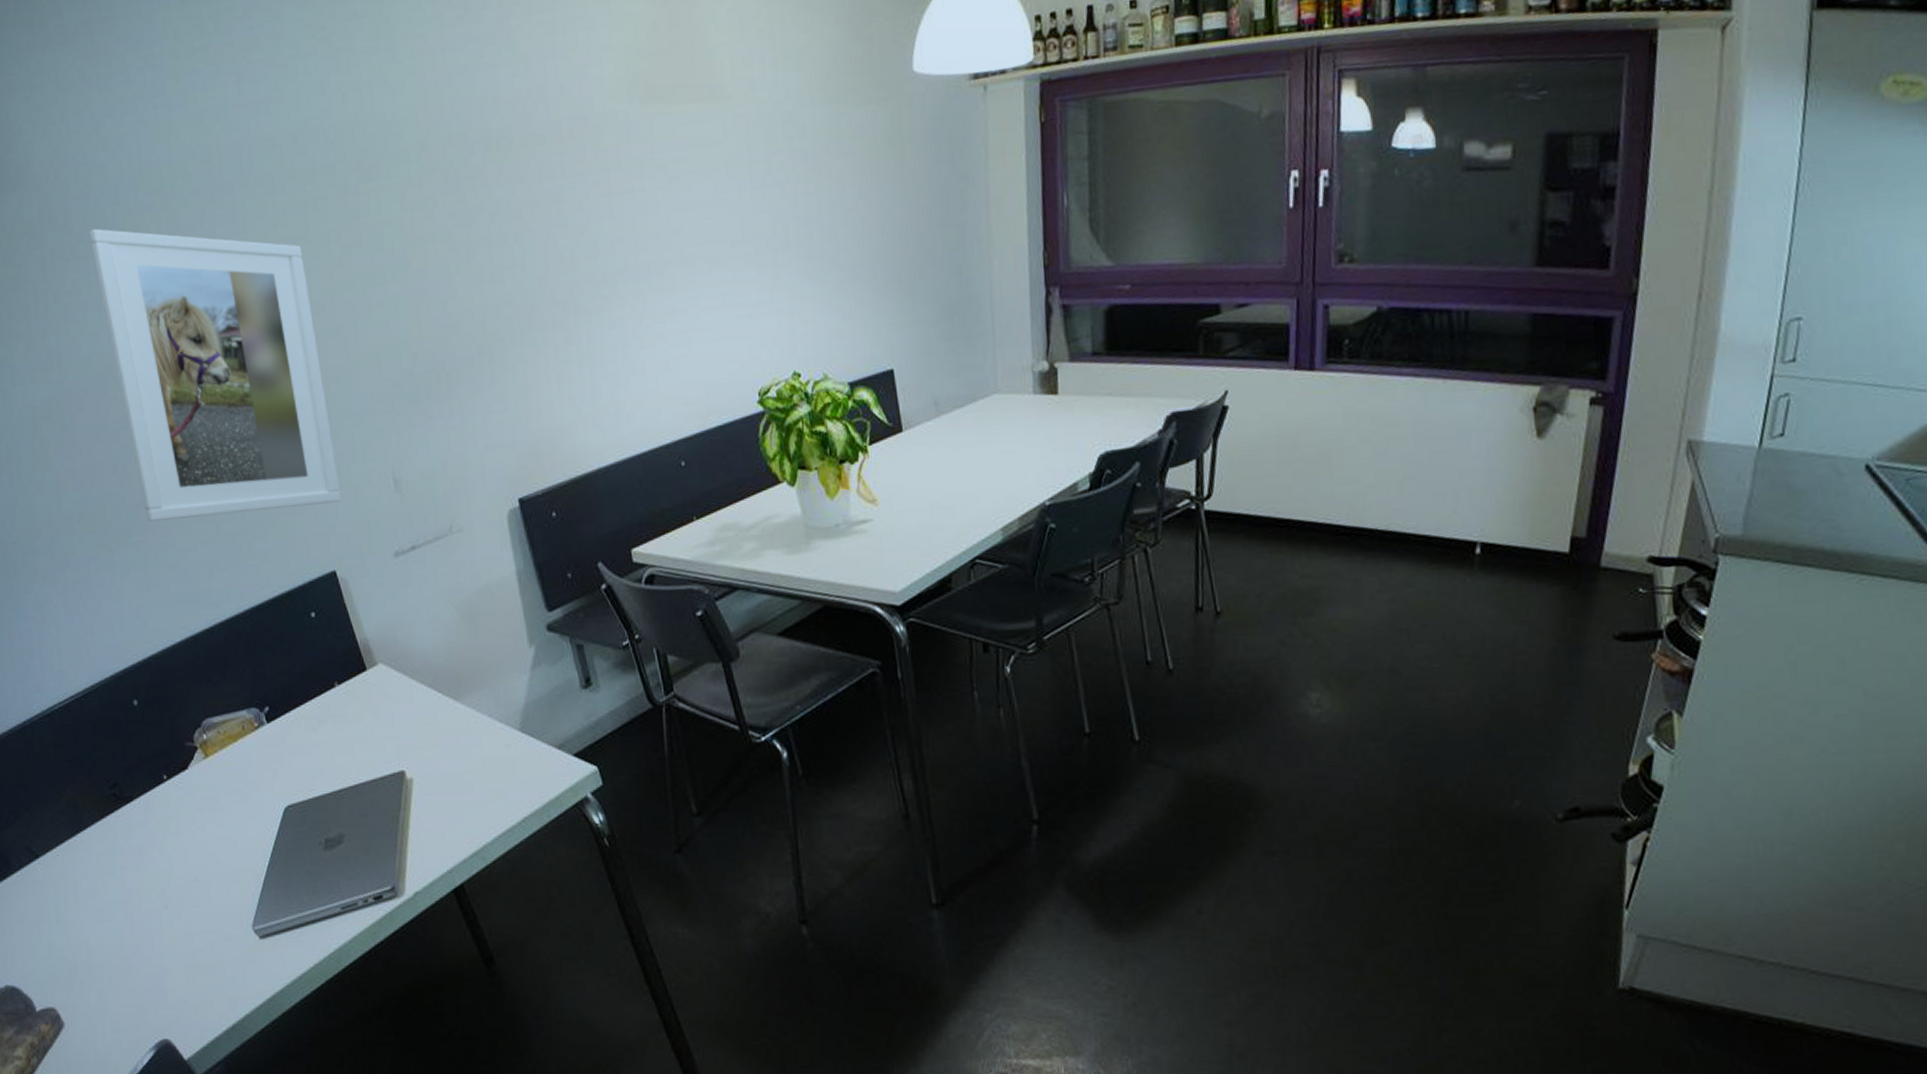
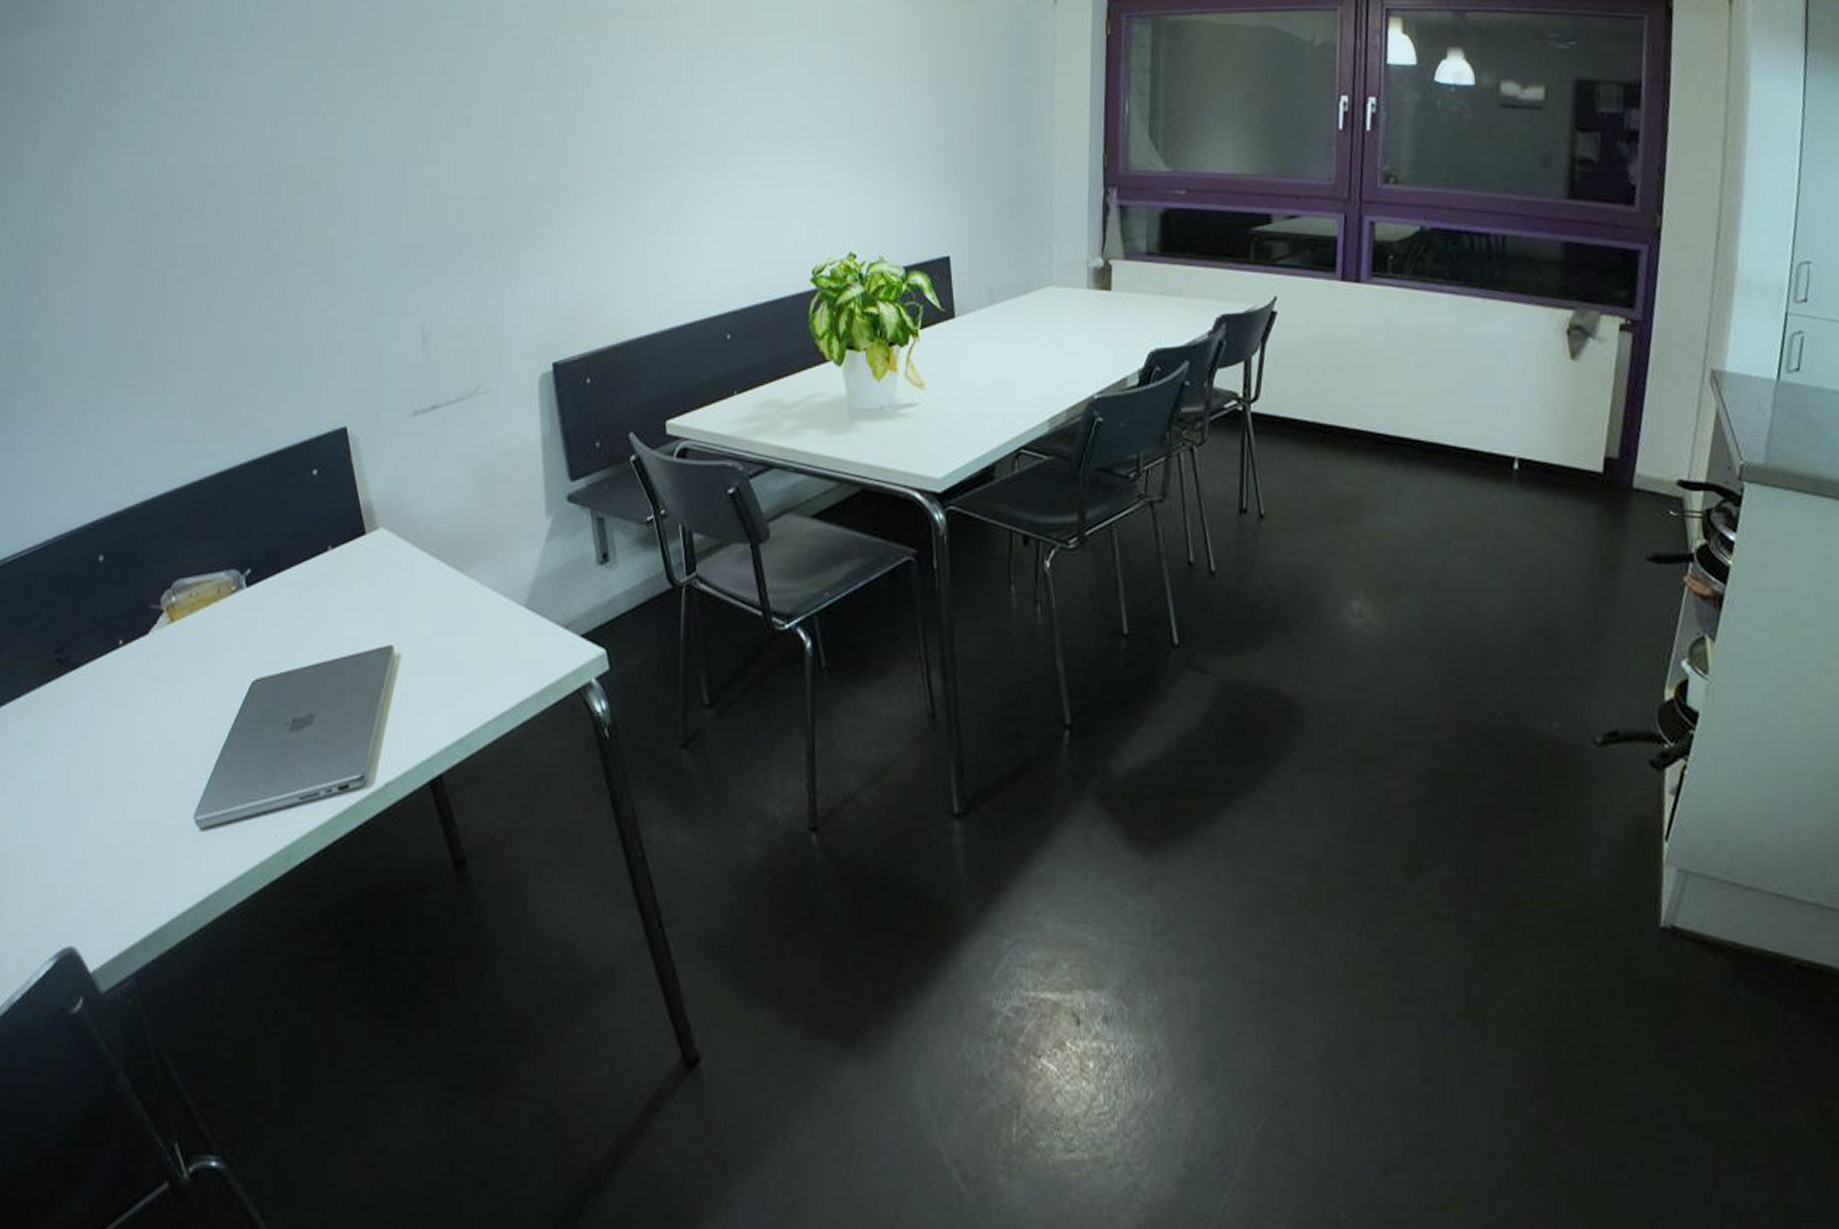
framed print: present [89,228,342,521] -> none [135,66,365,365]

